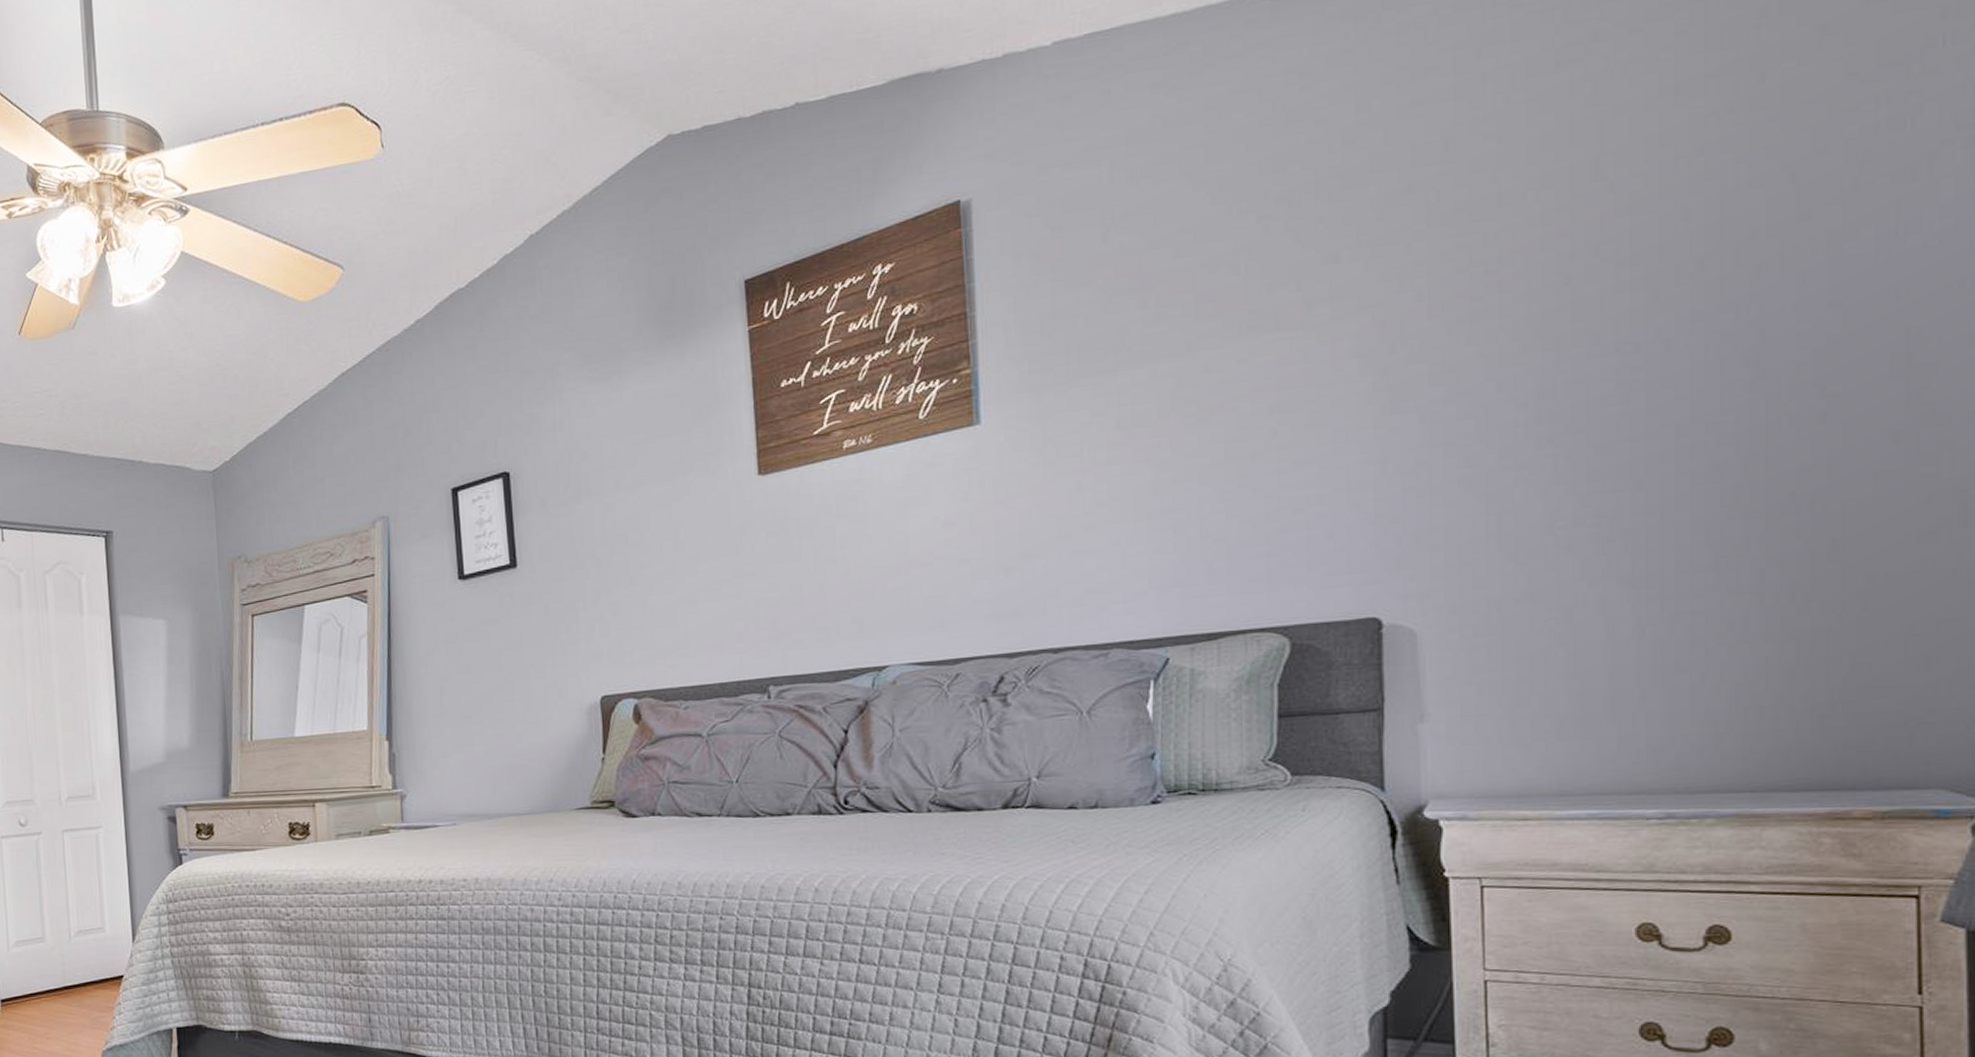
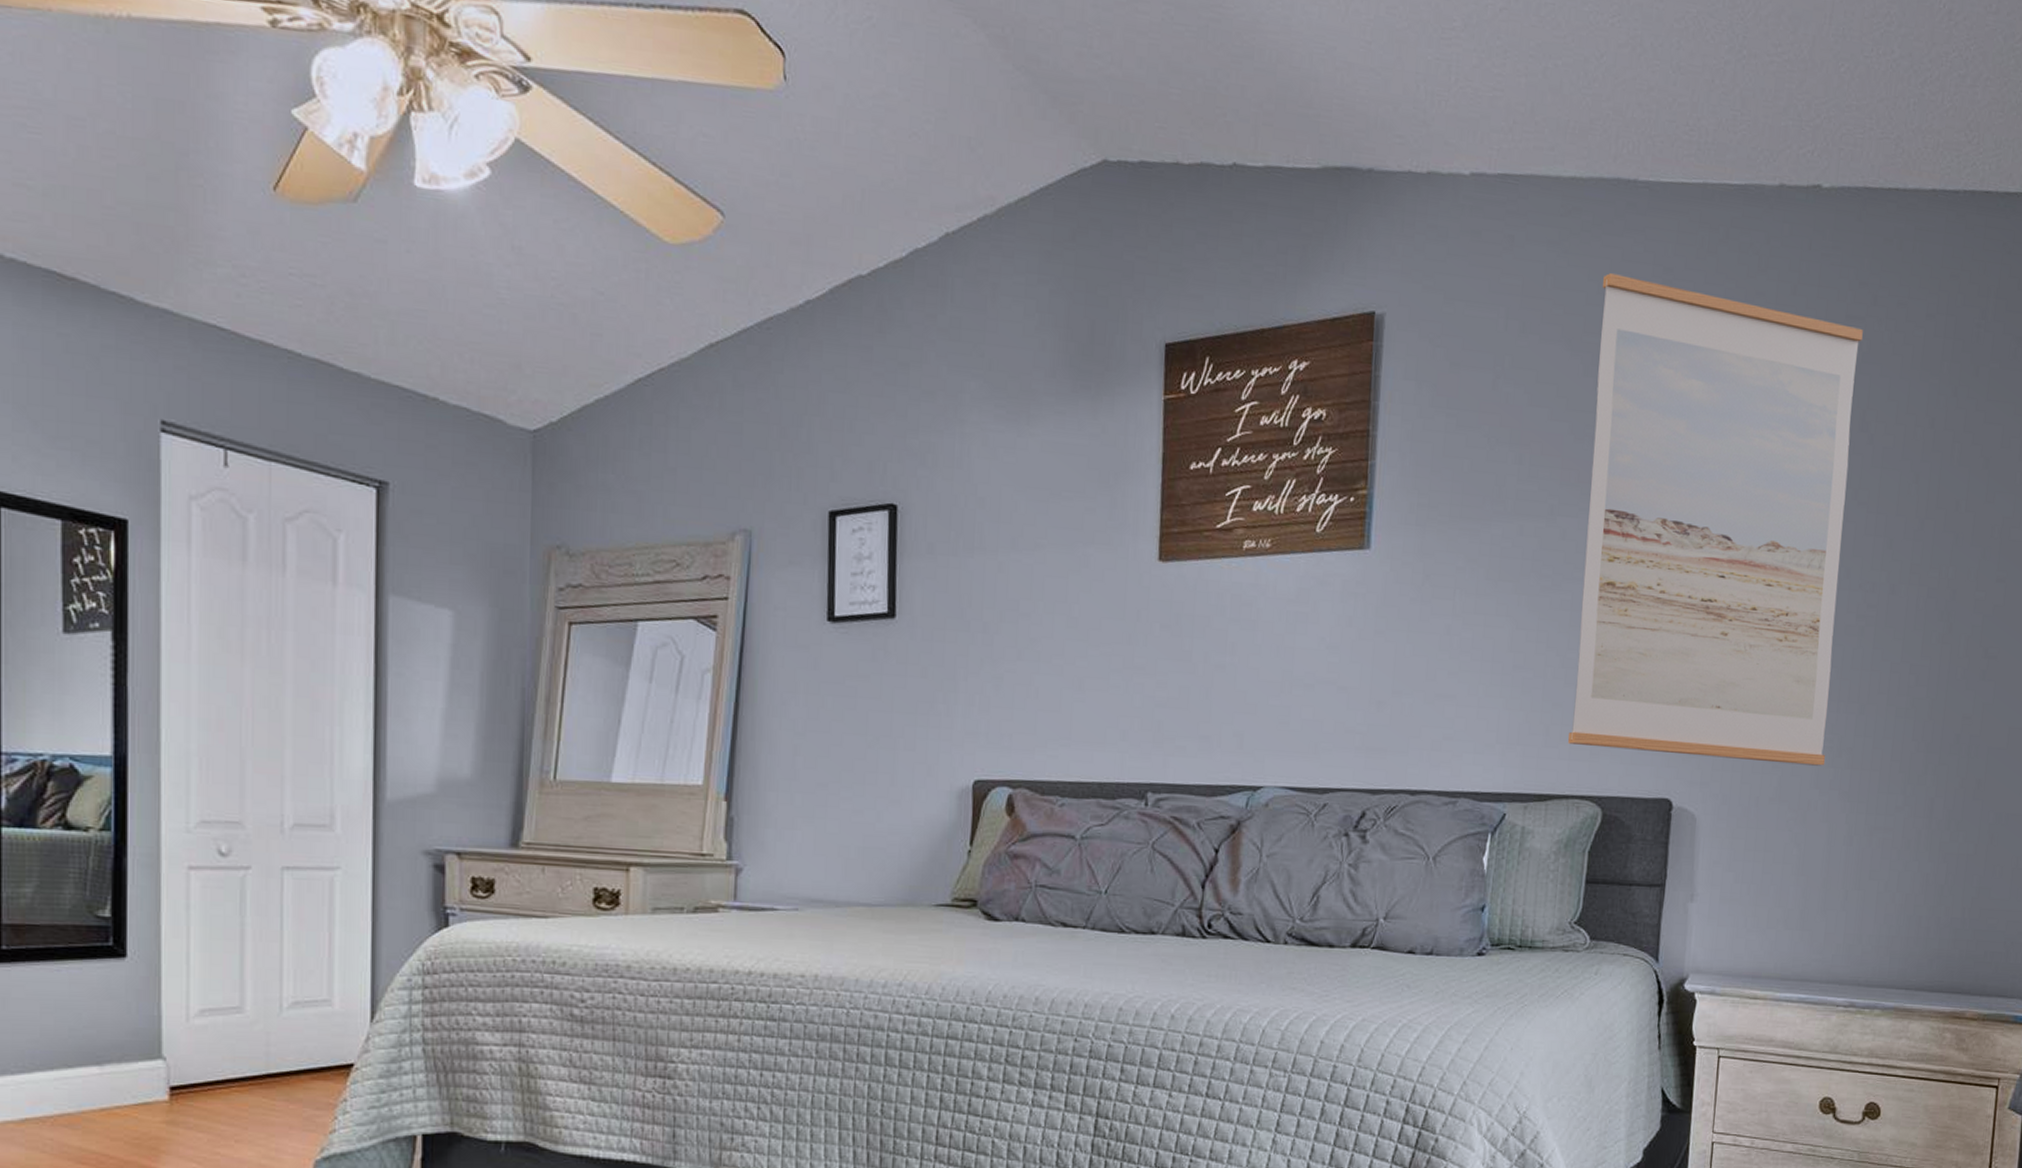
wall art: none [1224,71,1592,578] -> present [1568,273,1863,766]

